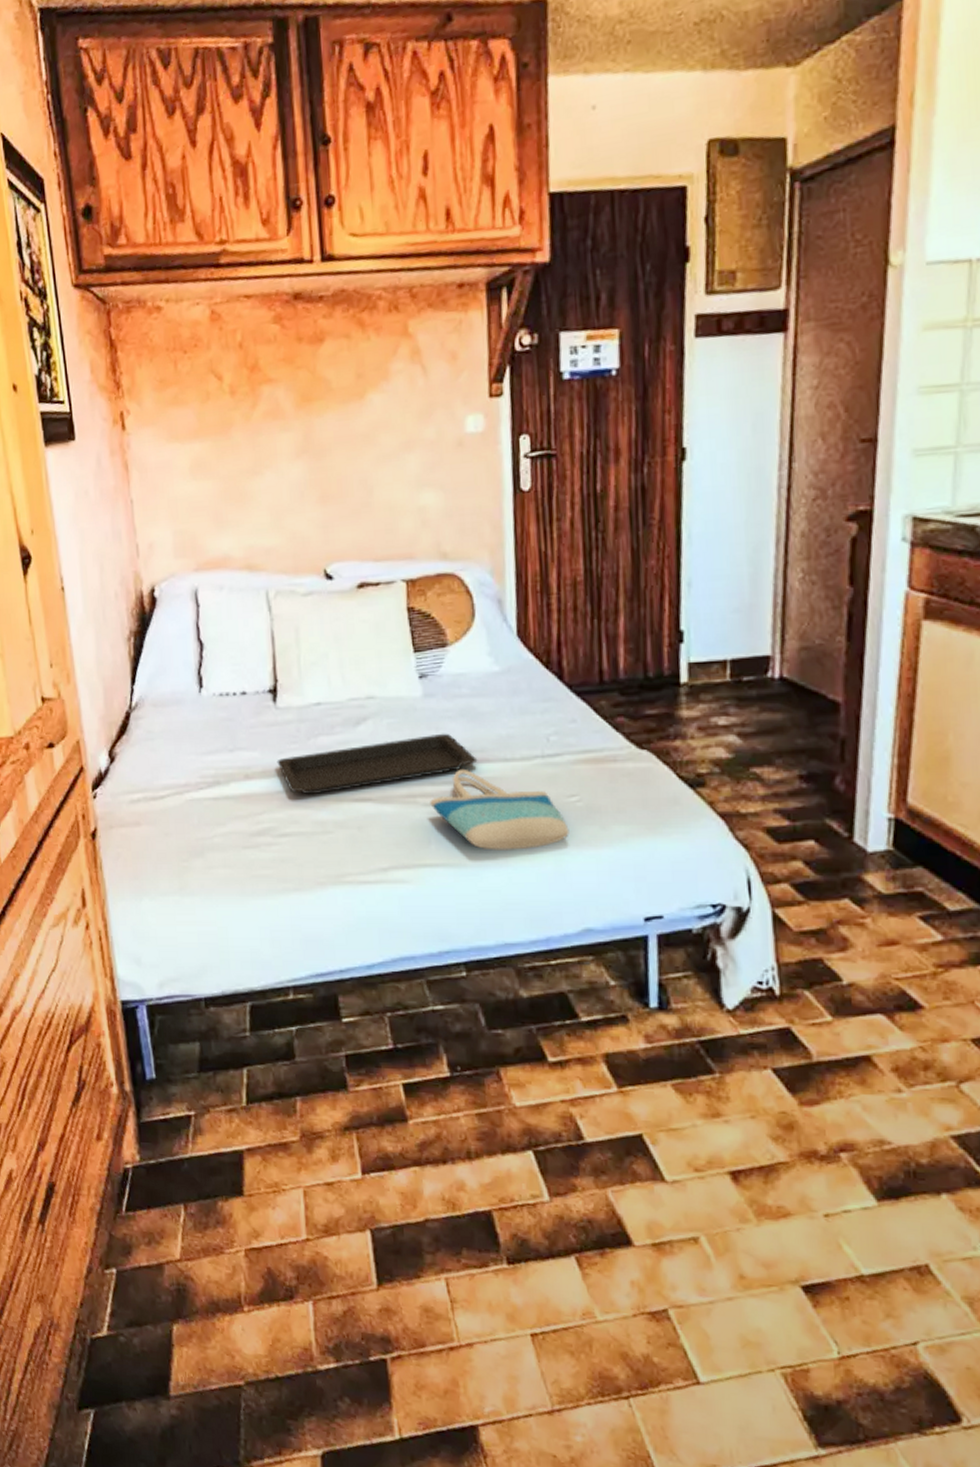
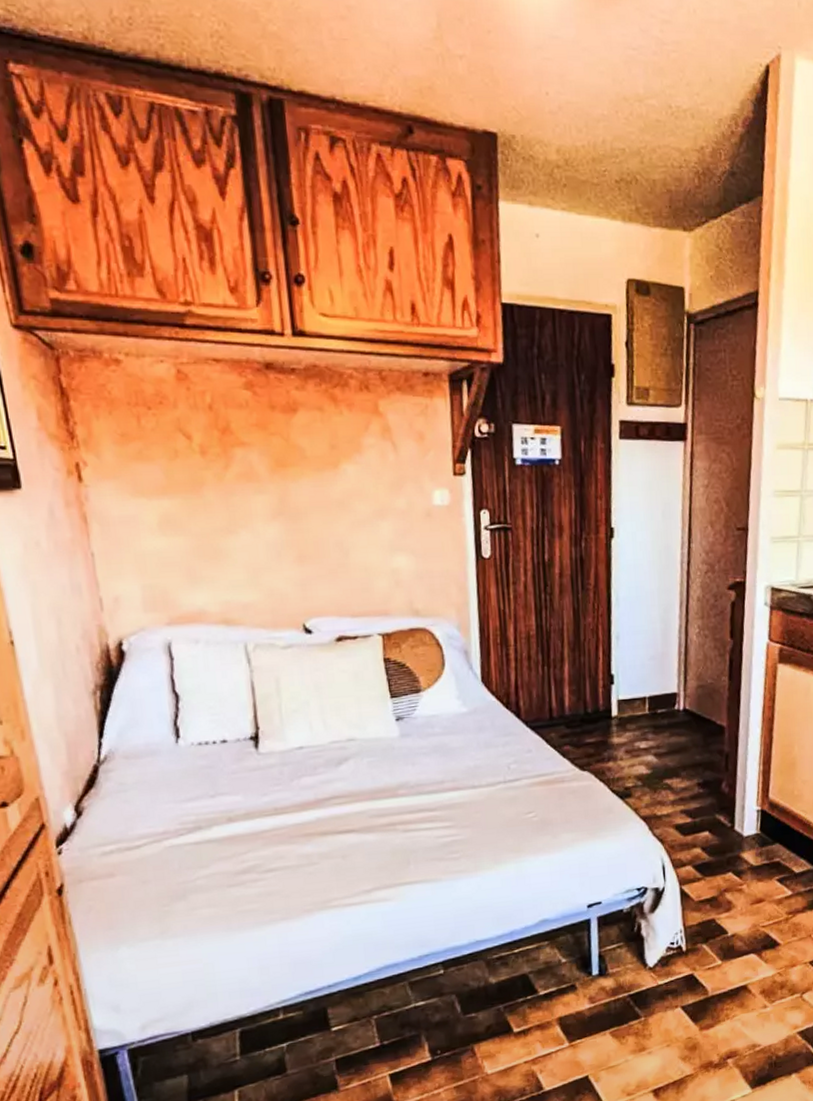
serving tray: present [277,733,478,795] -> none [260,767,450,832]
tote bag: present [430,768,569,850] -> none [408,797,528,865]

